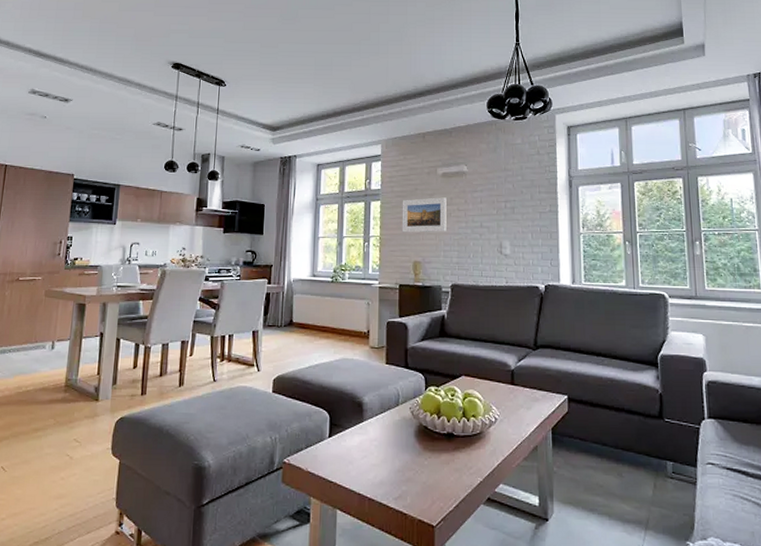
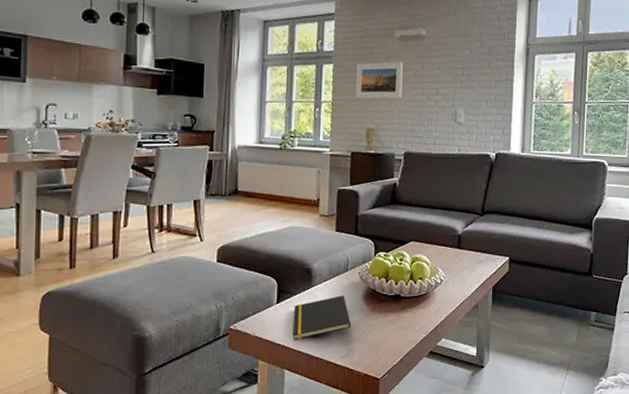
notepad: none [344,431,404,478] -> present [292,295,352,340]

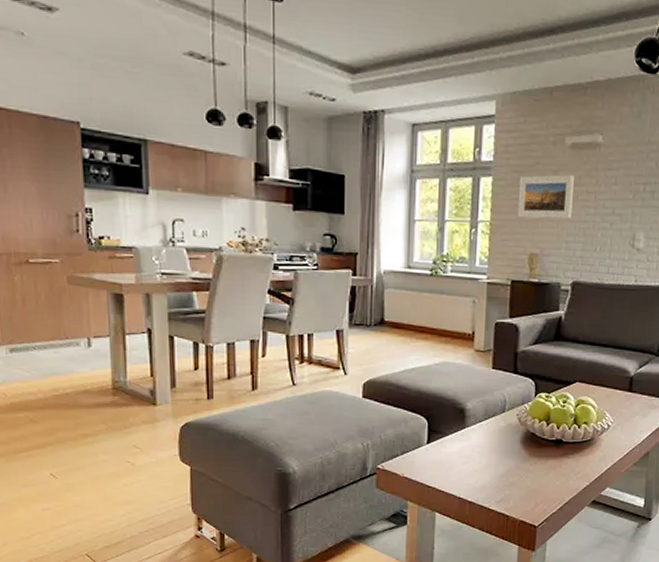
notepad: present [292,295,352,340] -> none [444,438,508,483]

